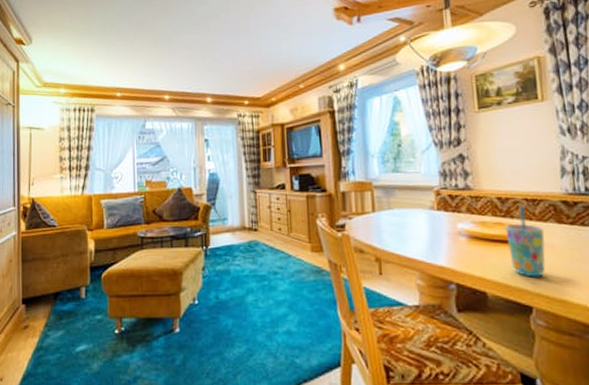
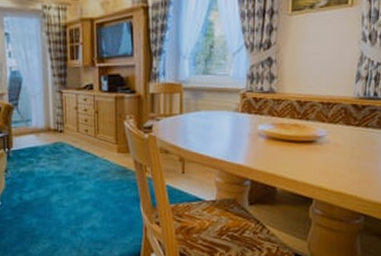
cup: present [505,204,546,277] -> none [300,107,333,173]

